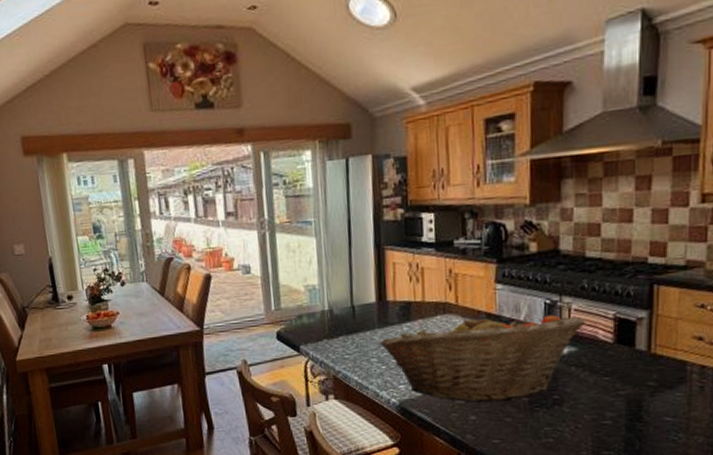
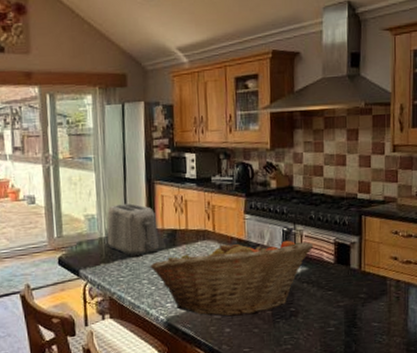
toaster: none [329,272,390,333] -> present [106,203,159,257]

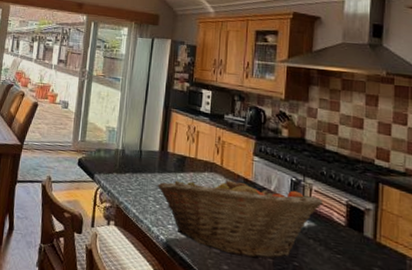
toaster: present [106,203,159,257] -> none [122,122,169,174]

